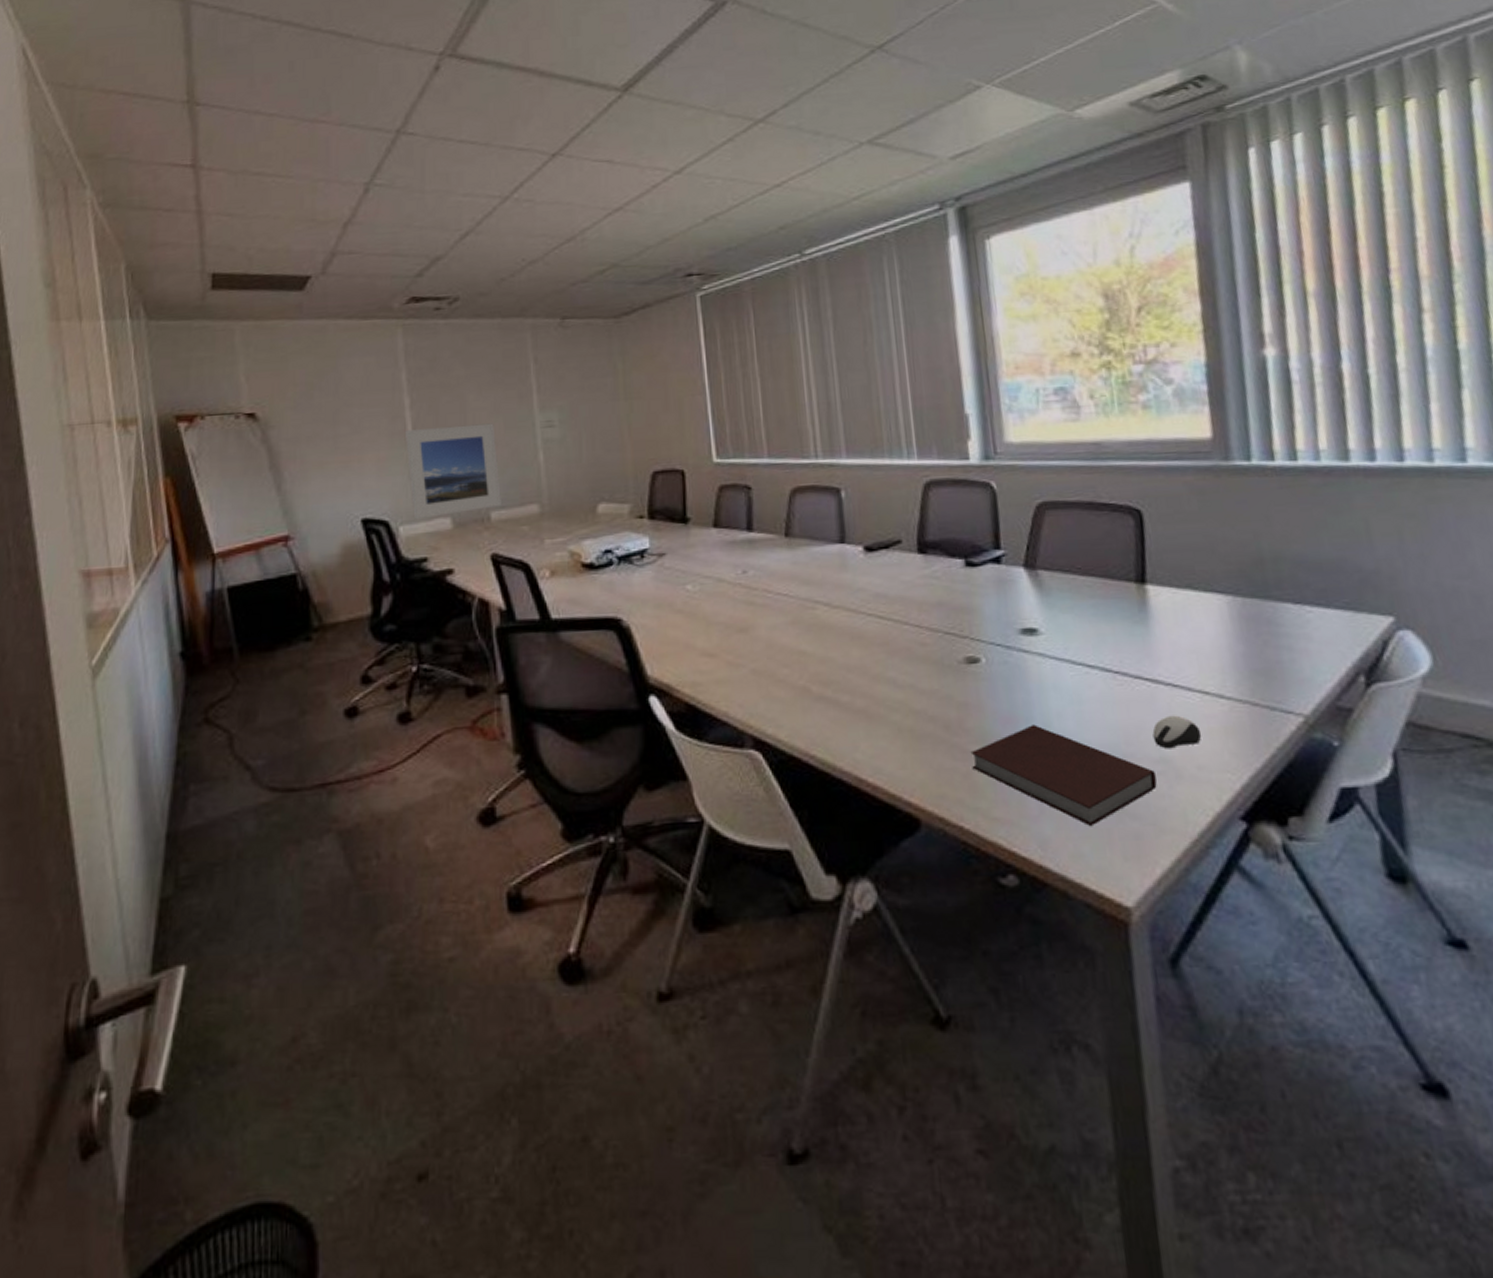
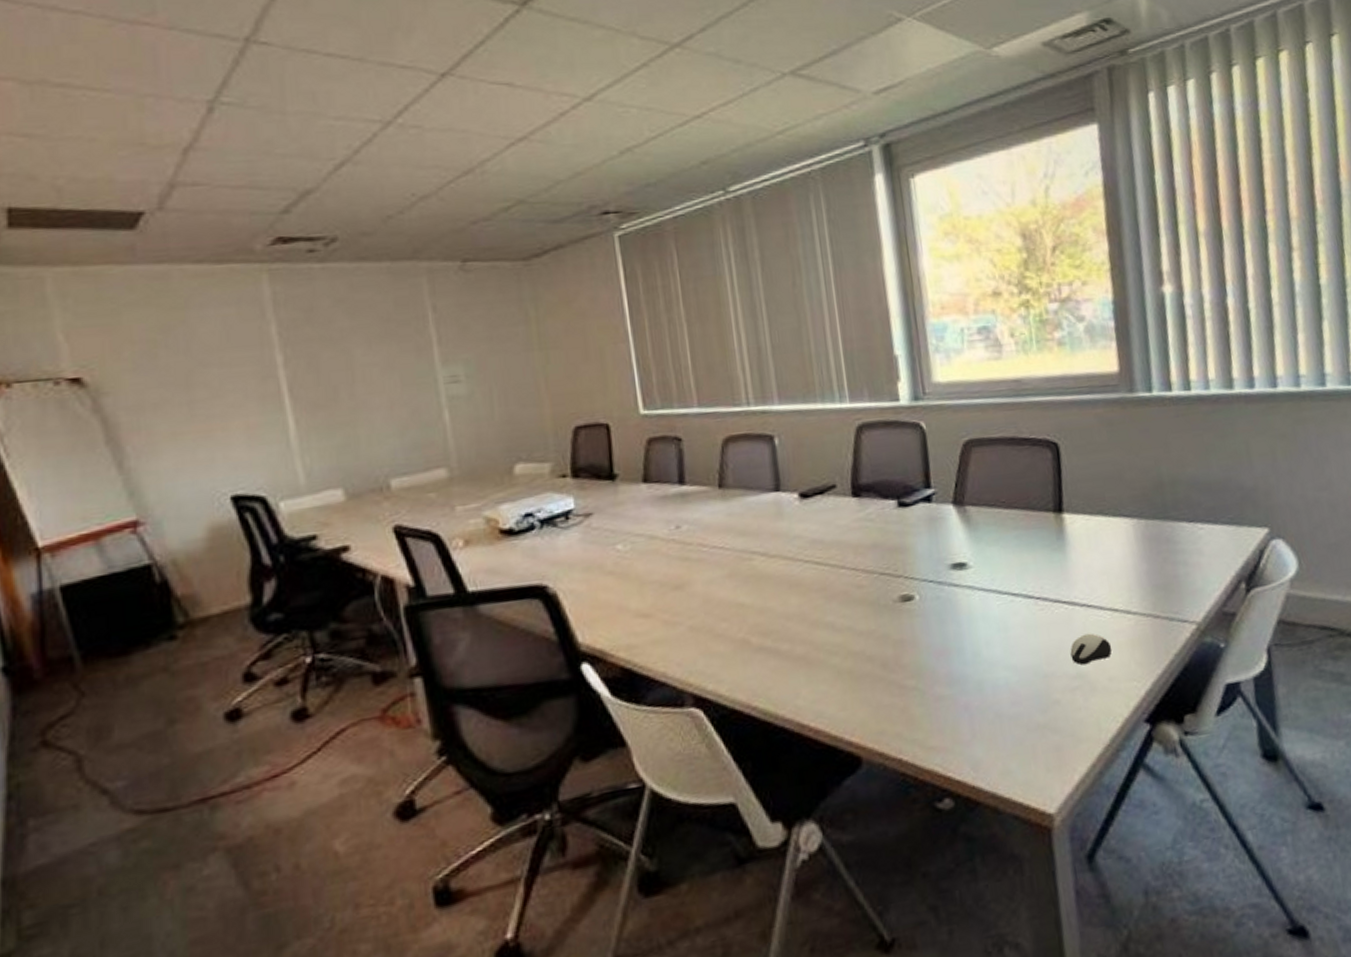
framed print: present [406,423,501,520] -> none [280,380,402,493]
notebook: present [970,724,1157,826] -> none [907,654,1075,744]

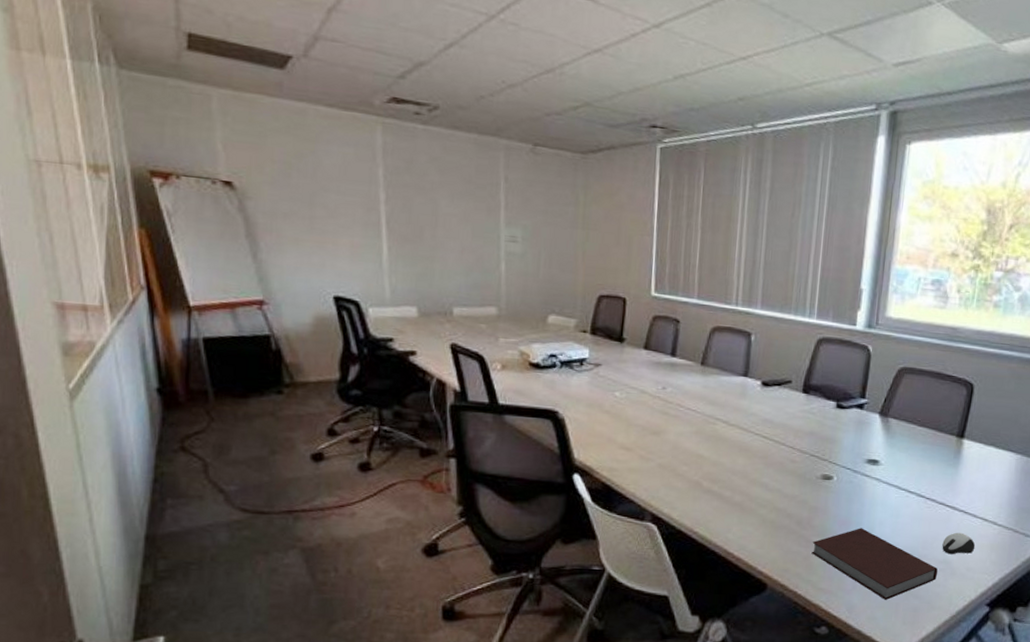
notebook: none [907,654,1075,744] -> present [811,528,938,600]

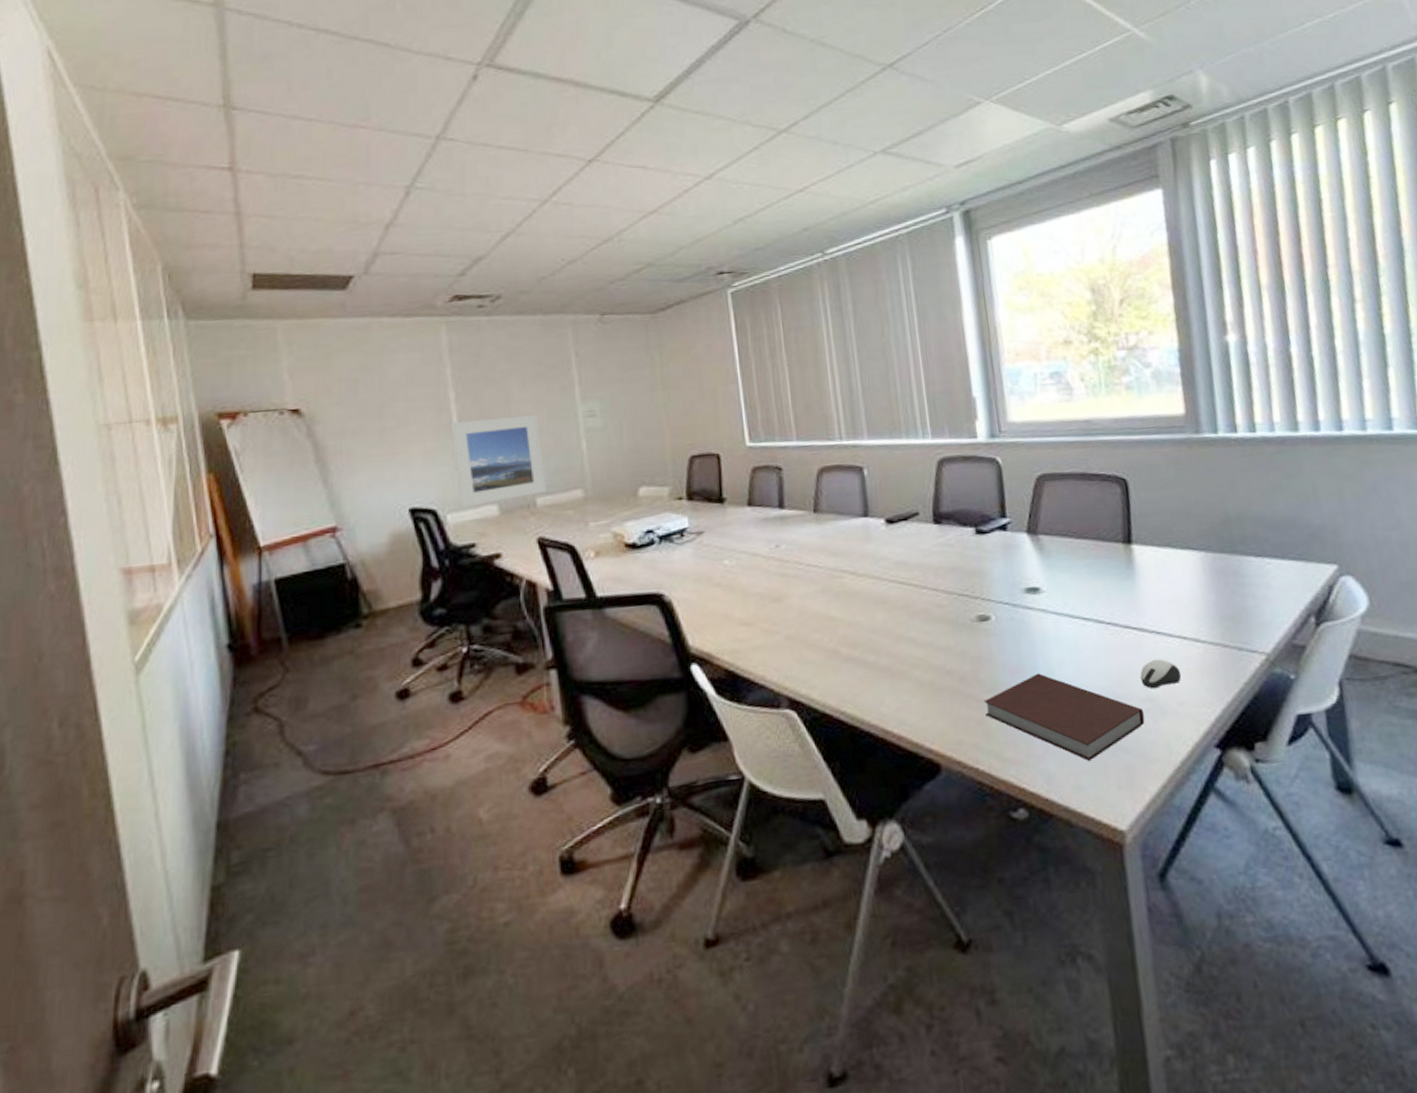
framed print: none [379,223,464,305] -> present [451,414,546,508]

